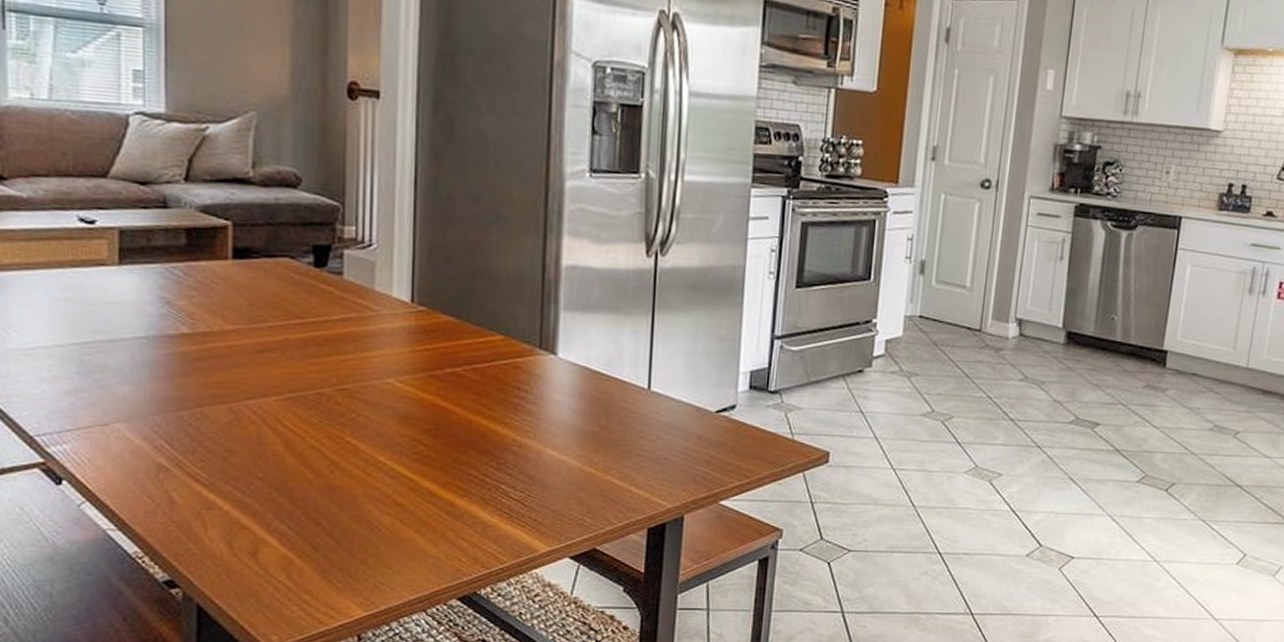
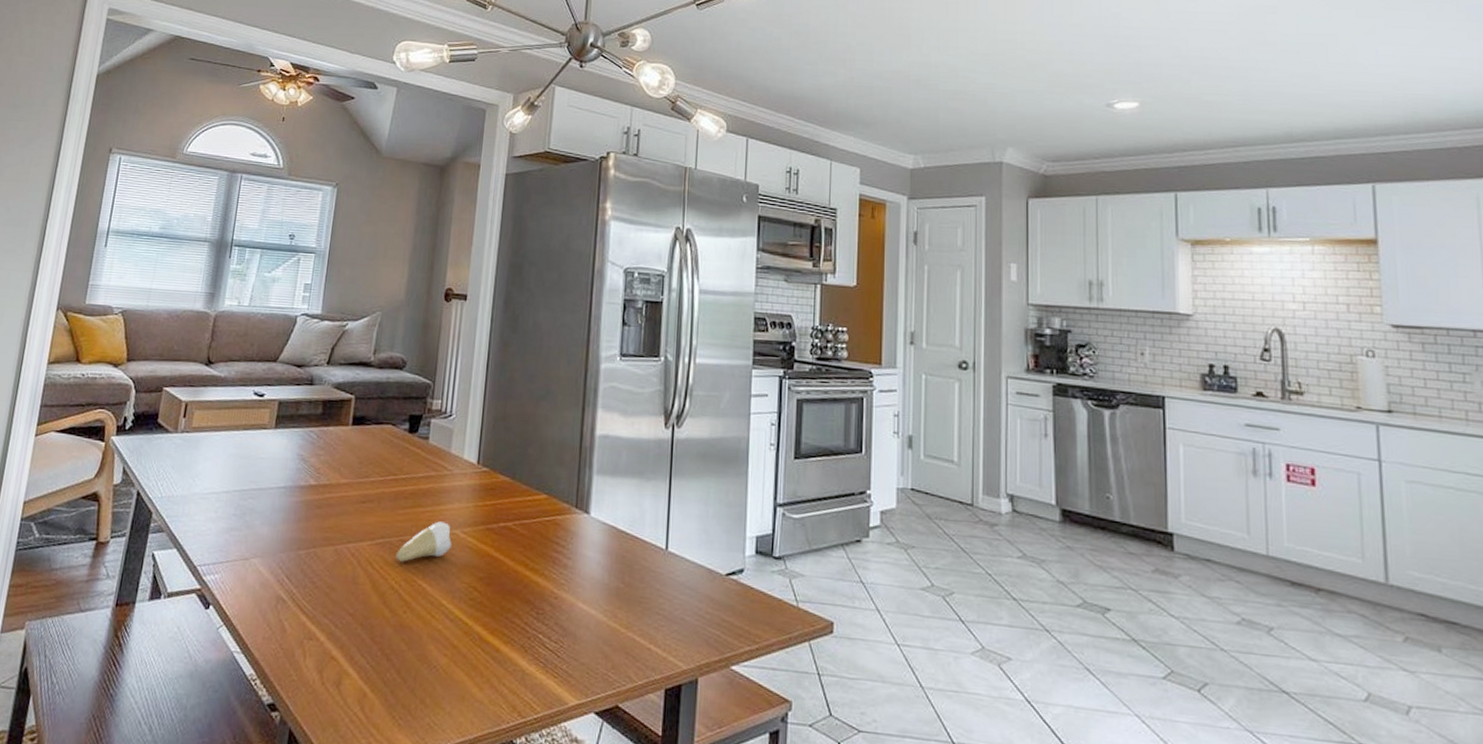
tooth: none [313,370,385,418] -> present [396,521,452,562]

